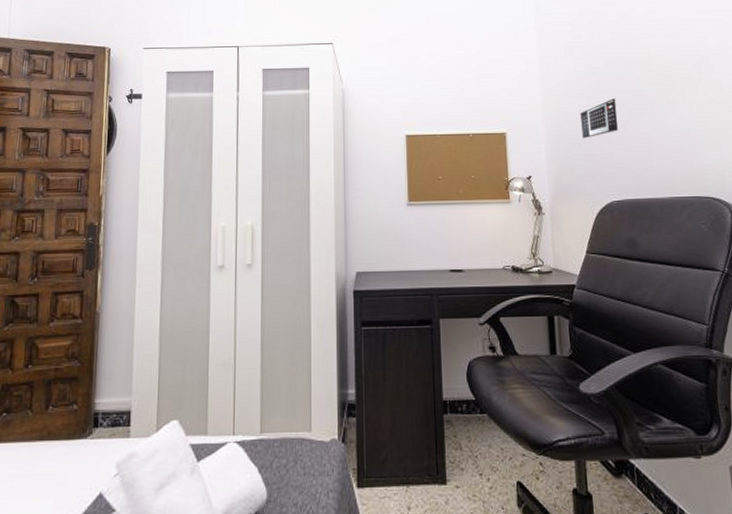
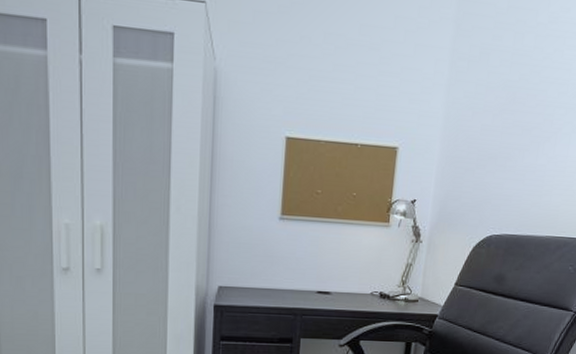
calendar: present [579,98,618,139] -> none [477,120,522,164]

